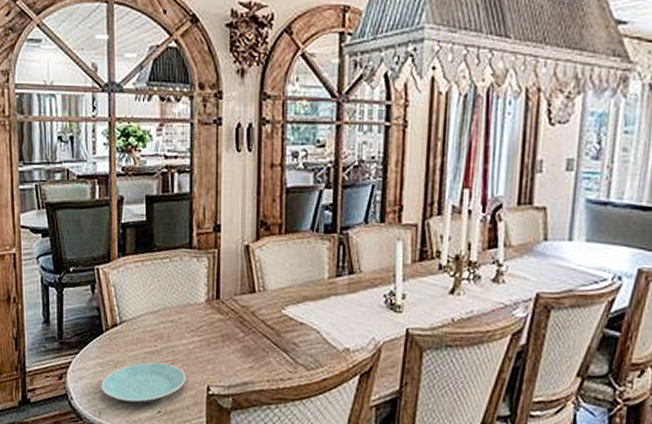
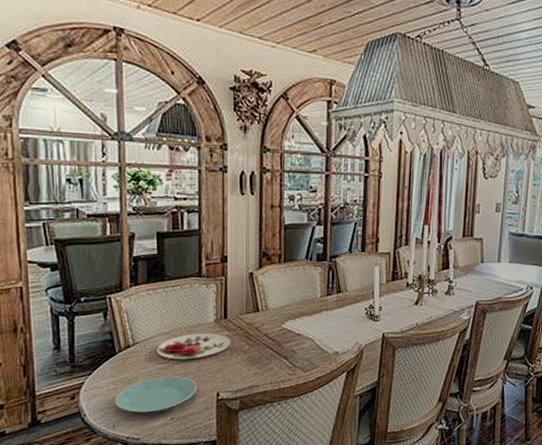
plate: none [144,314,223,345] -> present [157,333,231,360]

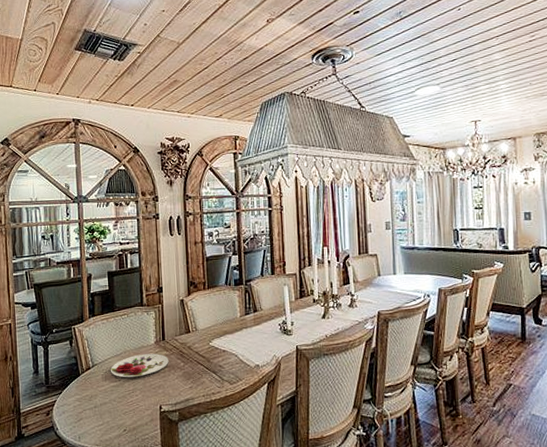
plate: present [114,376,198,413] -> none [79,392,144,426]

